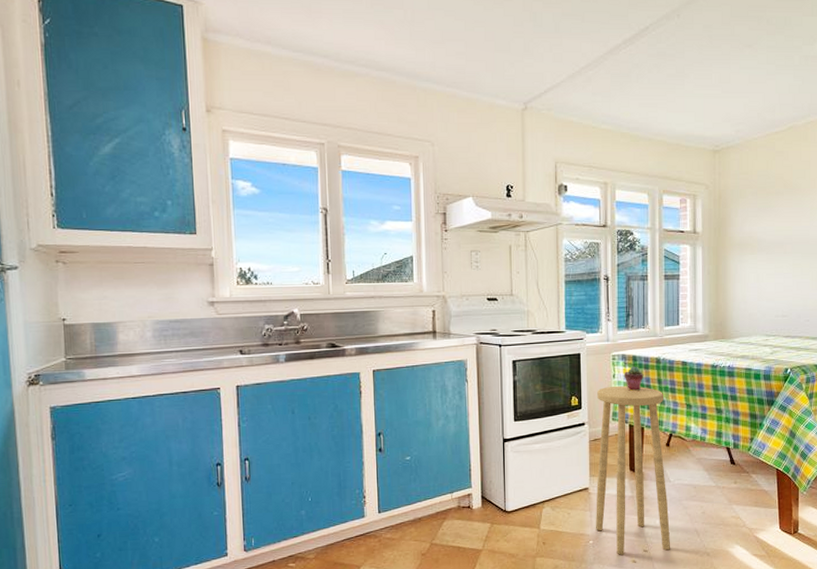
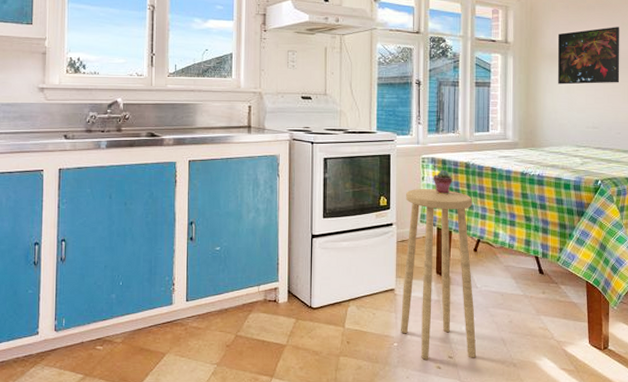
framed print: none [746,212,809,274] -> present [557,27,620,85]

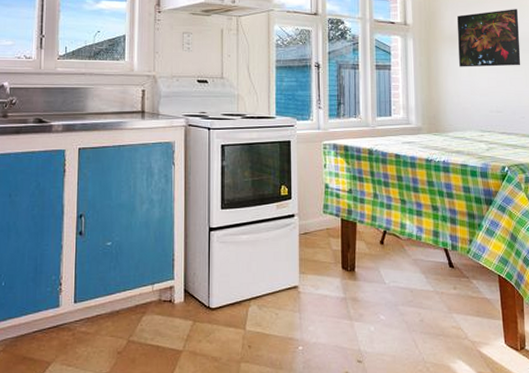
stool: present [401,189,477,360] -> none [305,177,387,365]
potted succulent: present [434,170,453,195] -> none [336,156,356,184]

